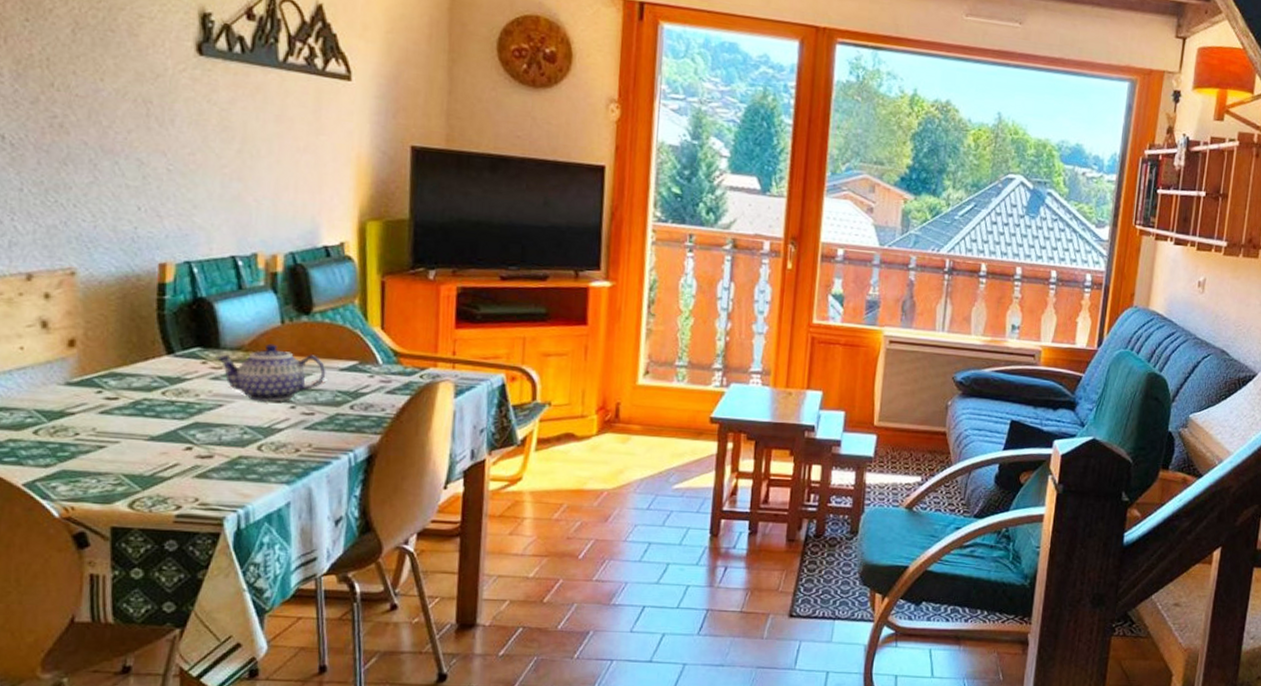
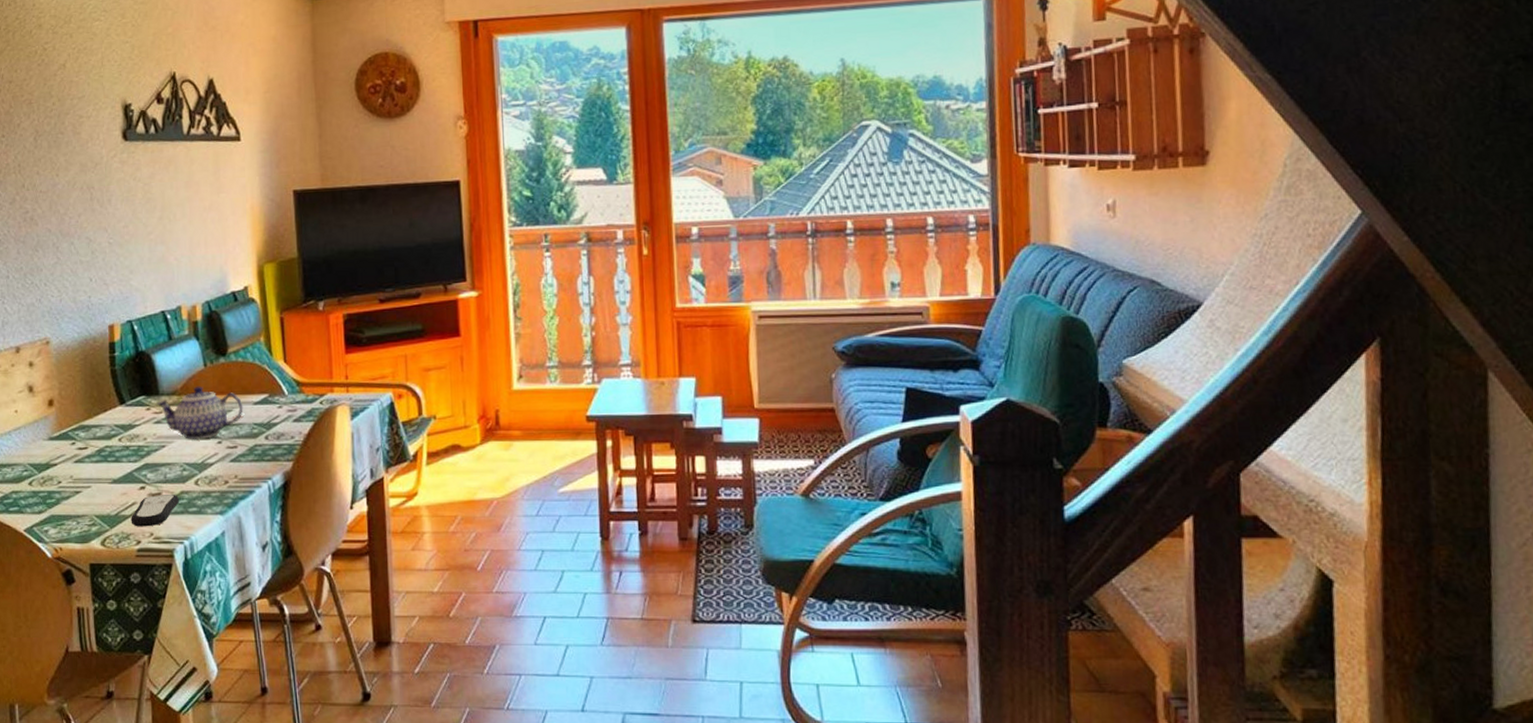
remote control: none [170,457,235,492] -> present [131,493,179,527]

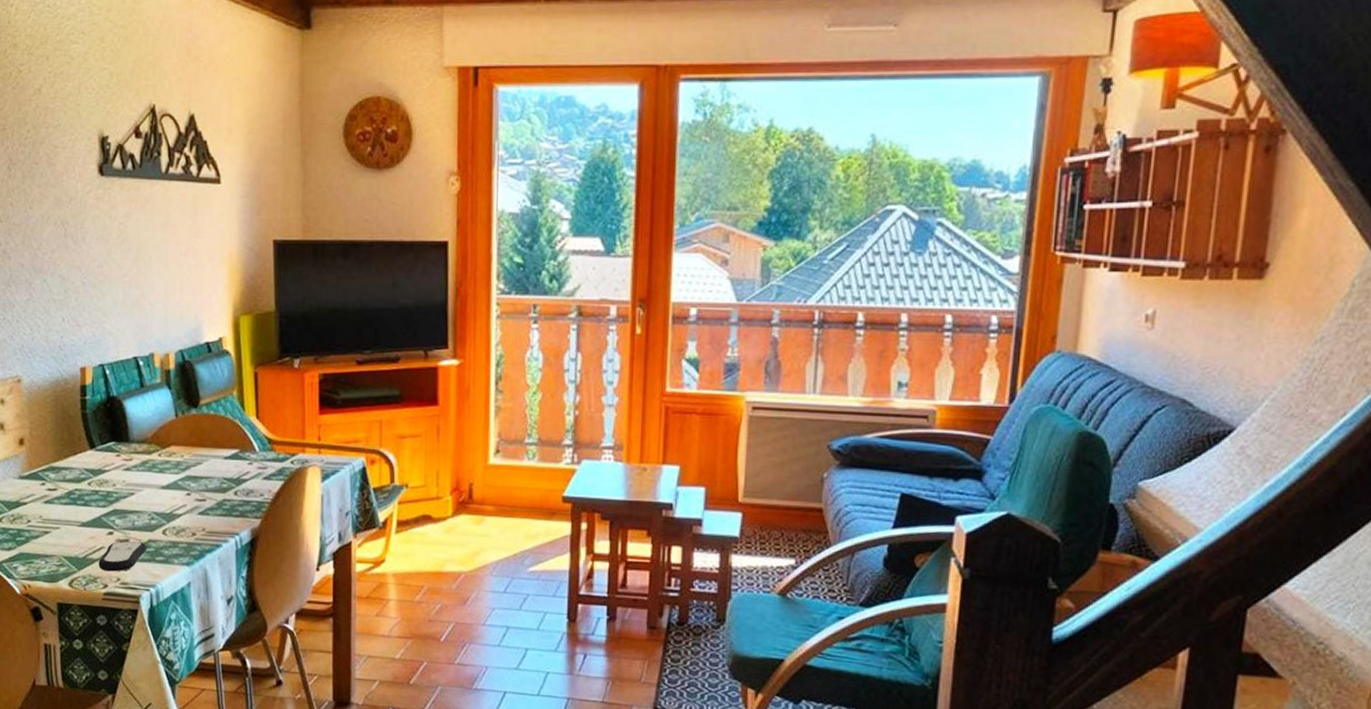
teapot: present [156,386,243,441] -> none [126,436,213,491]

